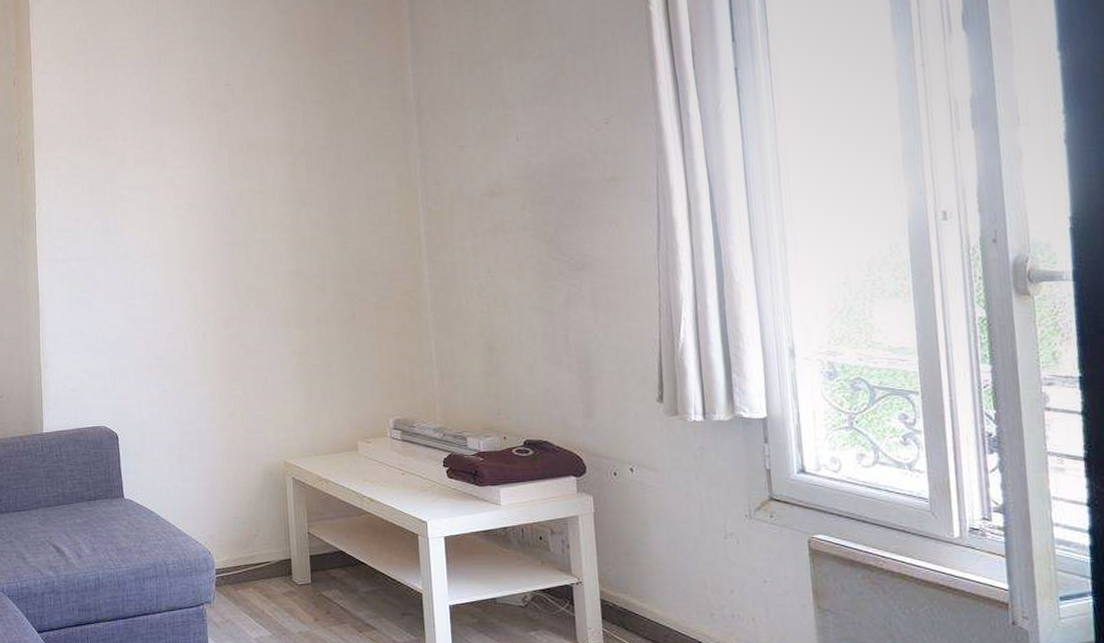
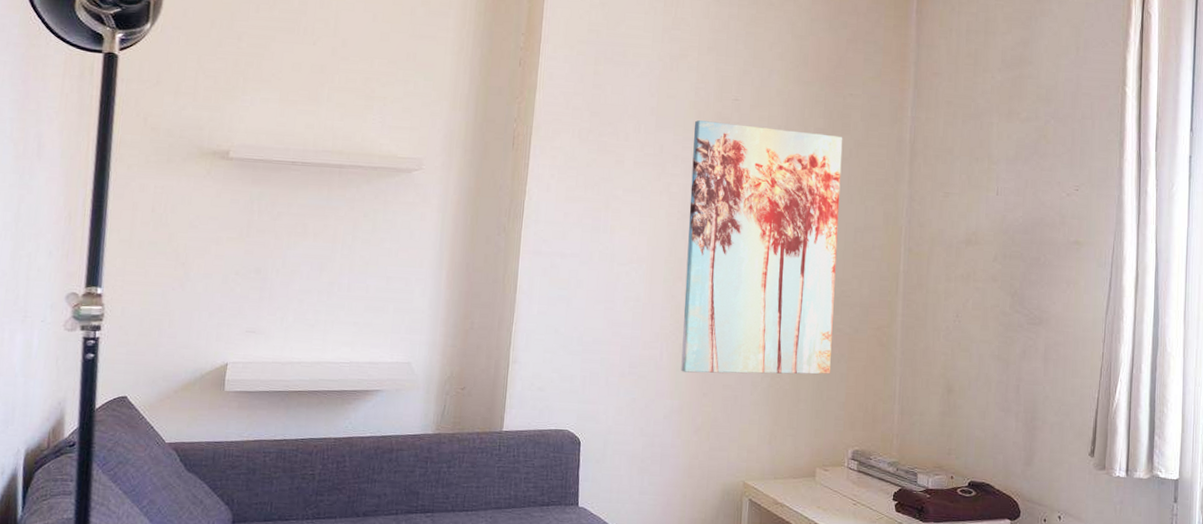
wall art: none [190,105,361,359] -> present [681,120,843,375]

